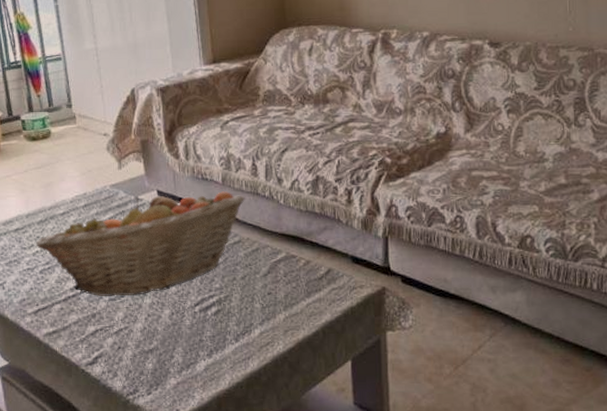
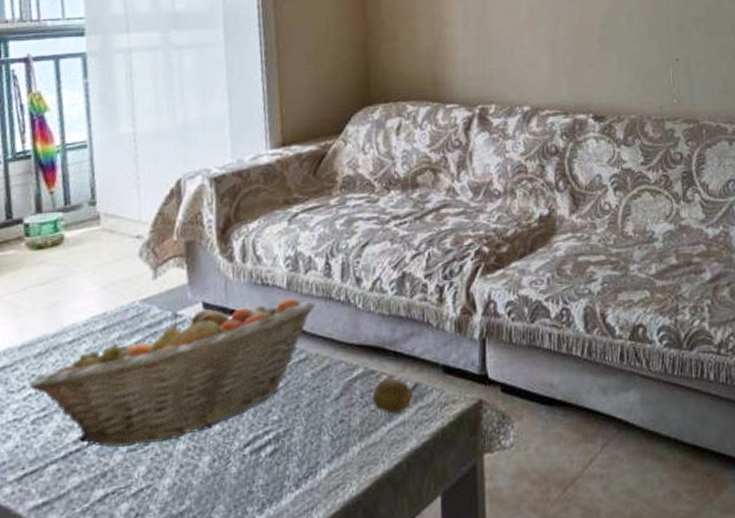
fruit: none [294,263,326,292] -> present [373,378,412,414]

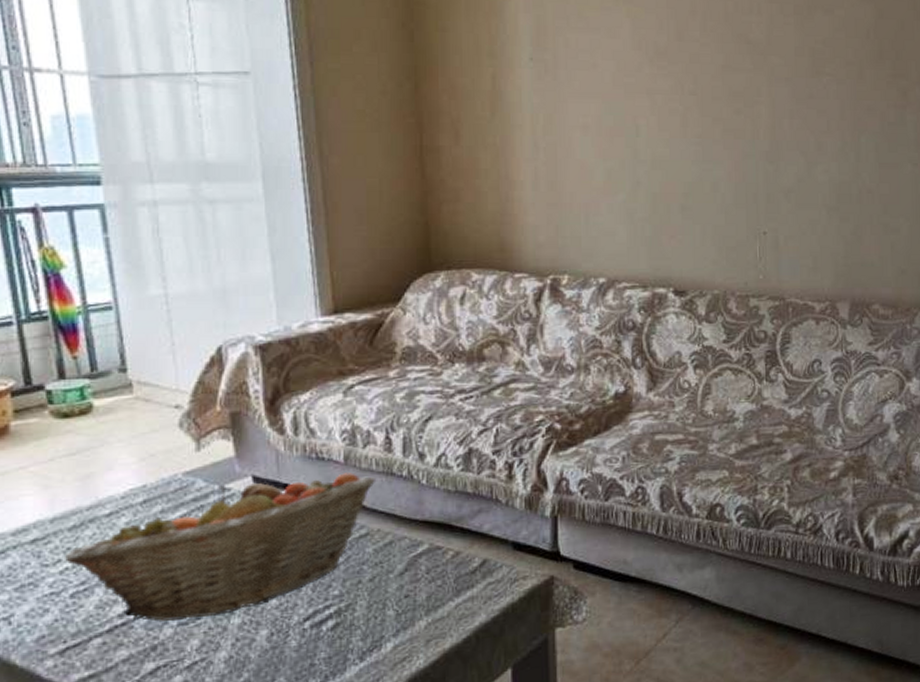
fruit: present [373,378,412,414] -> none [440,554,481,590]

